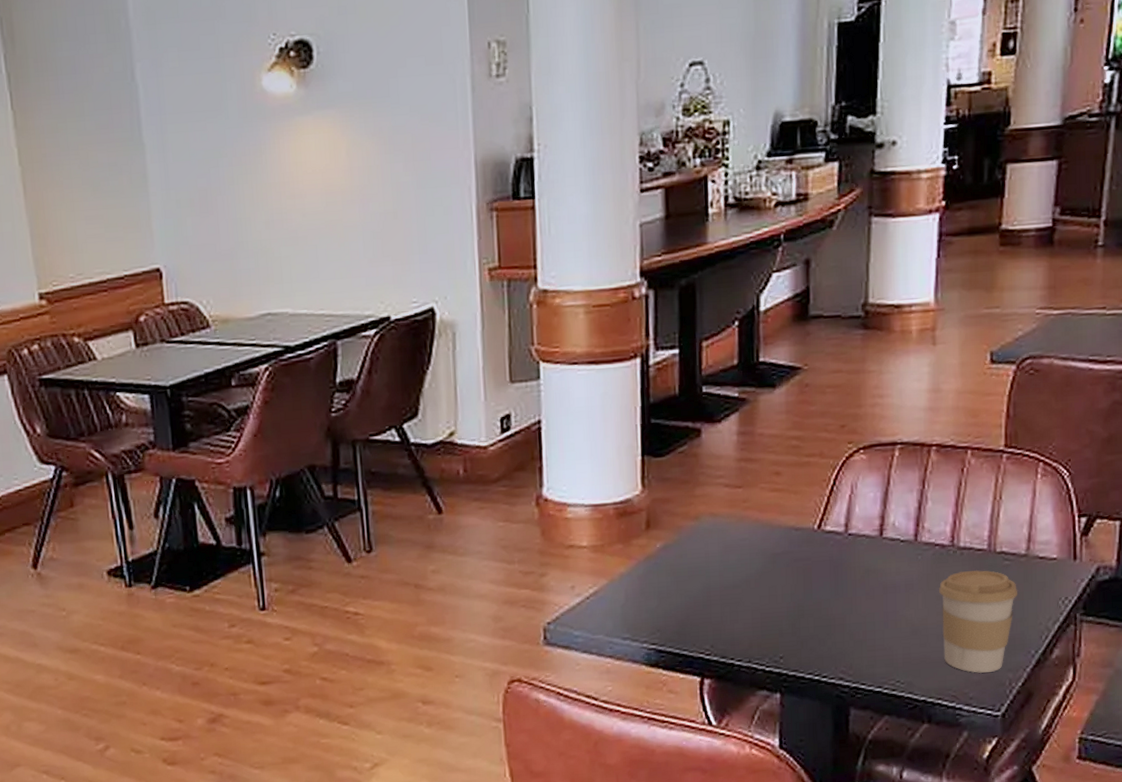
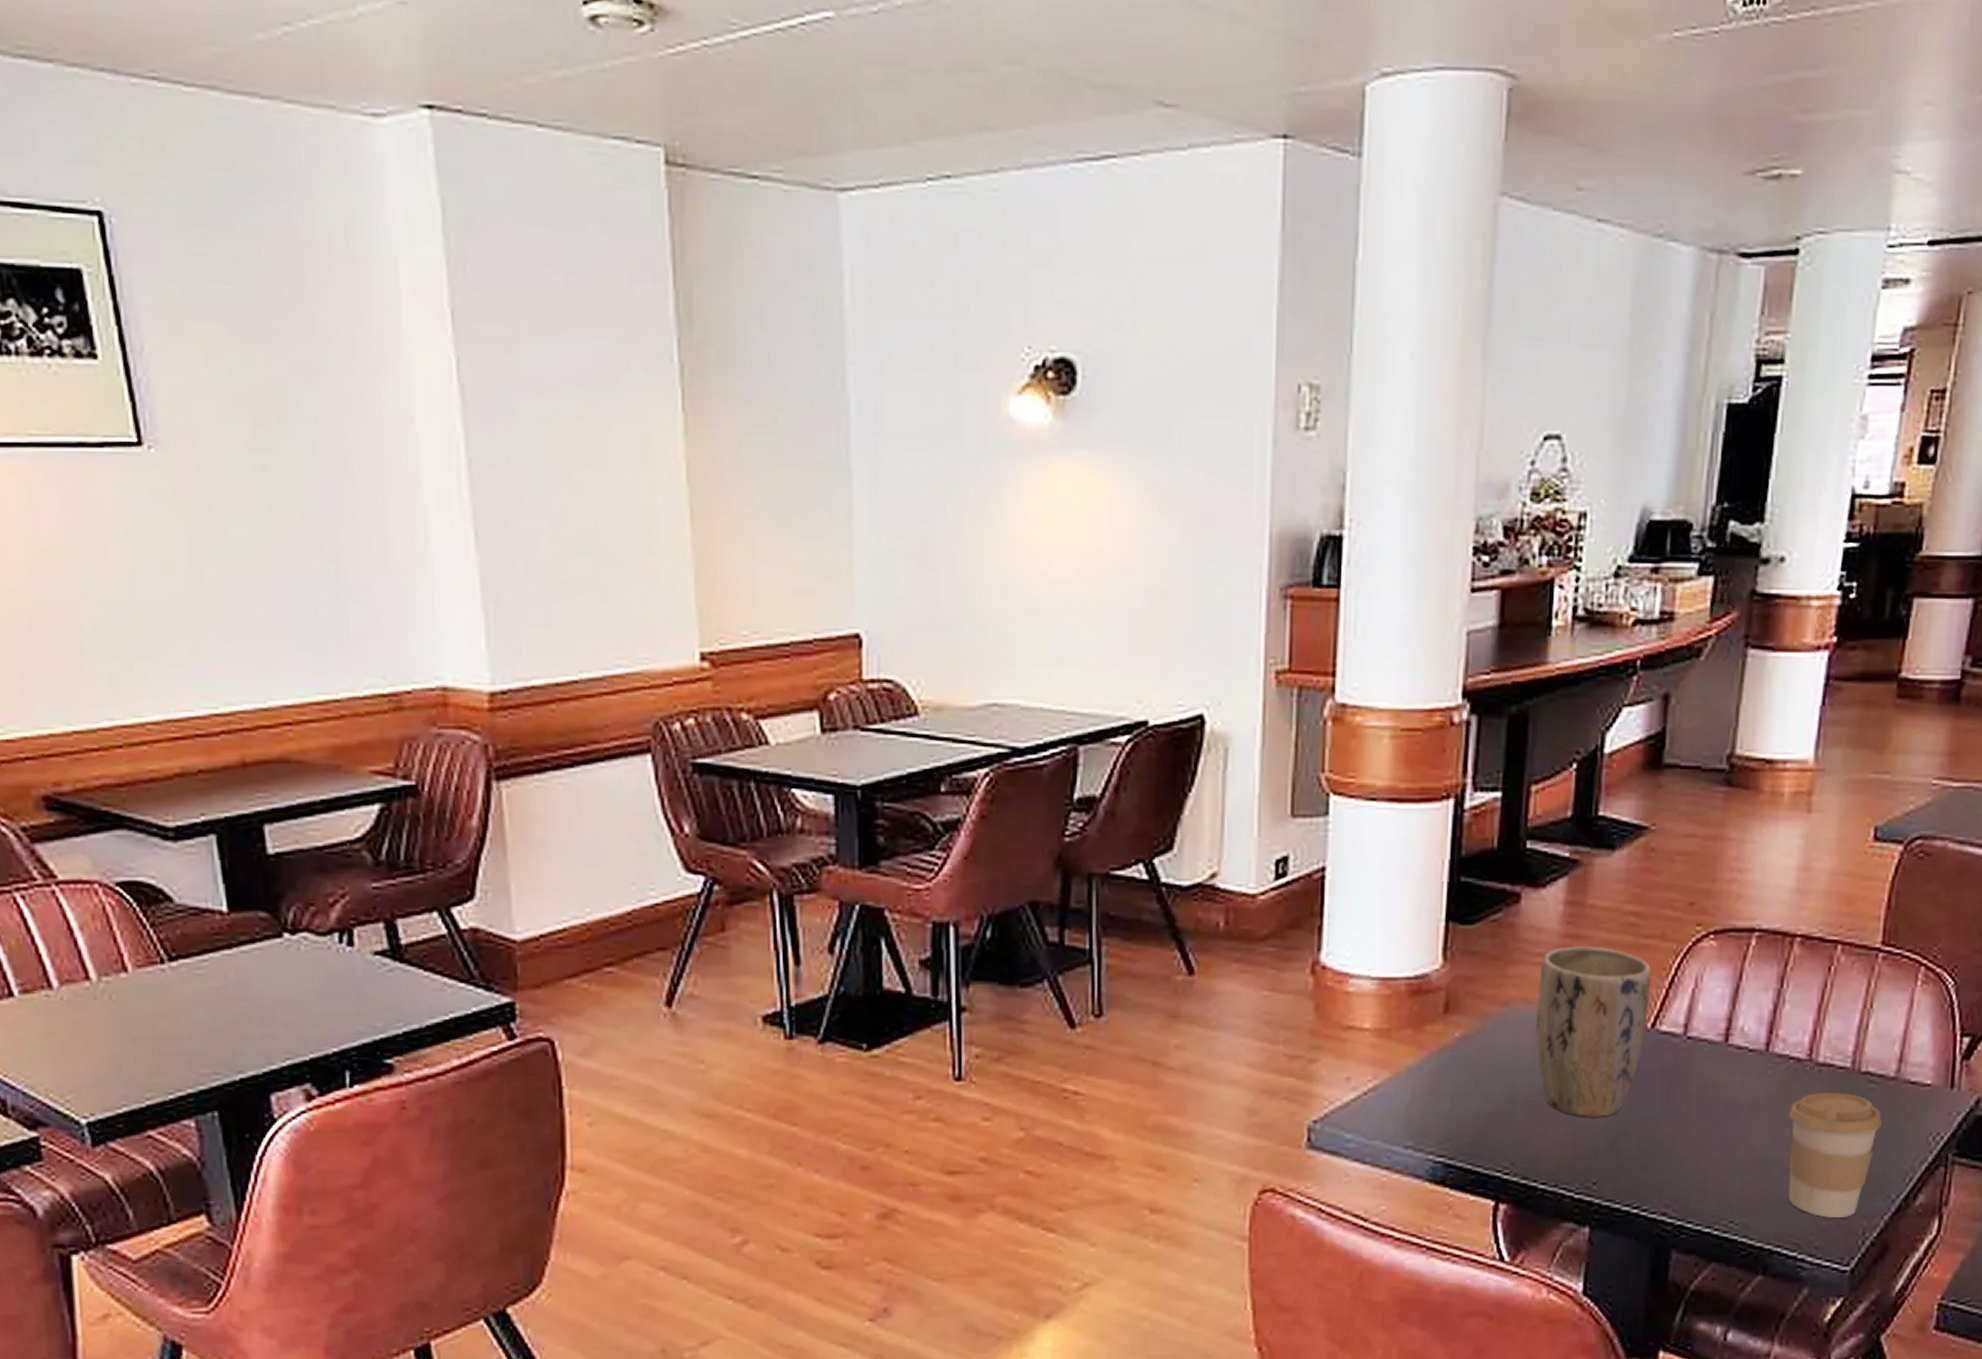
plant pot: none [721,466,815,605] -> present [1536,946,1652,1117]

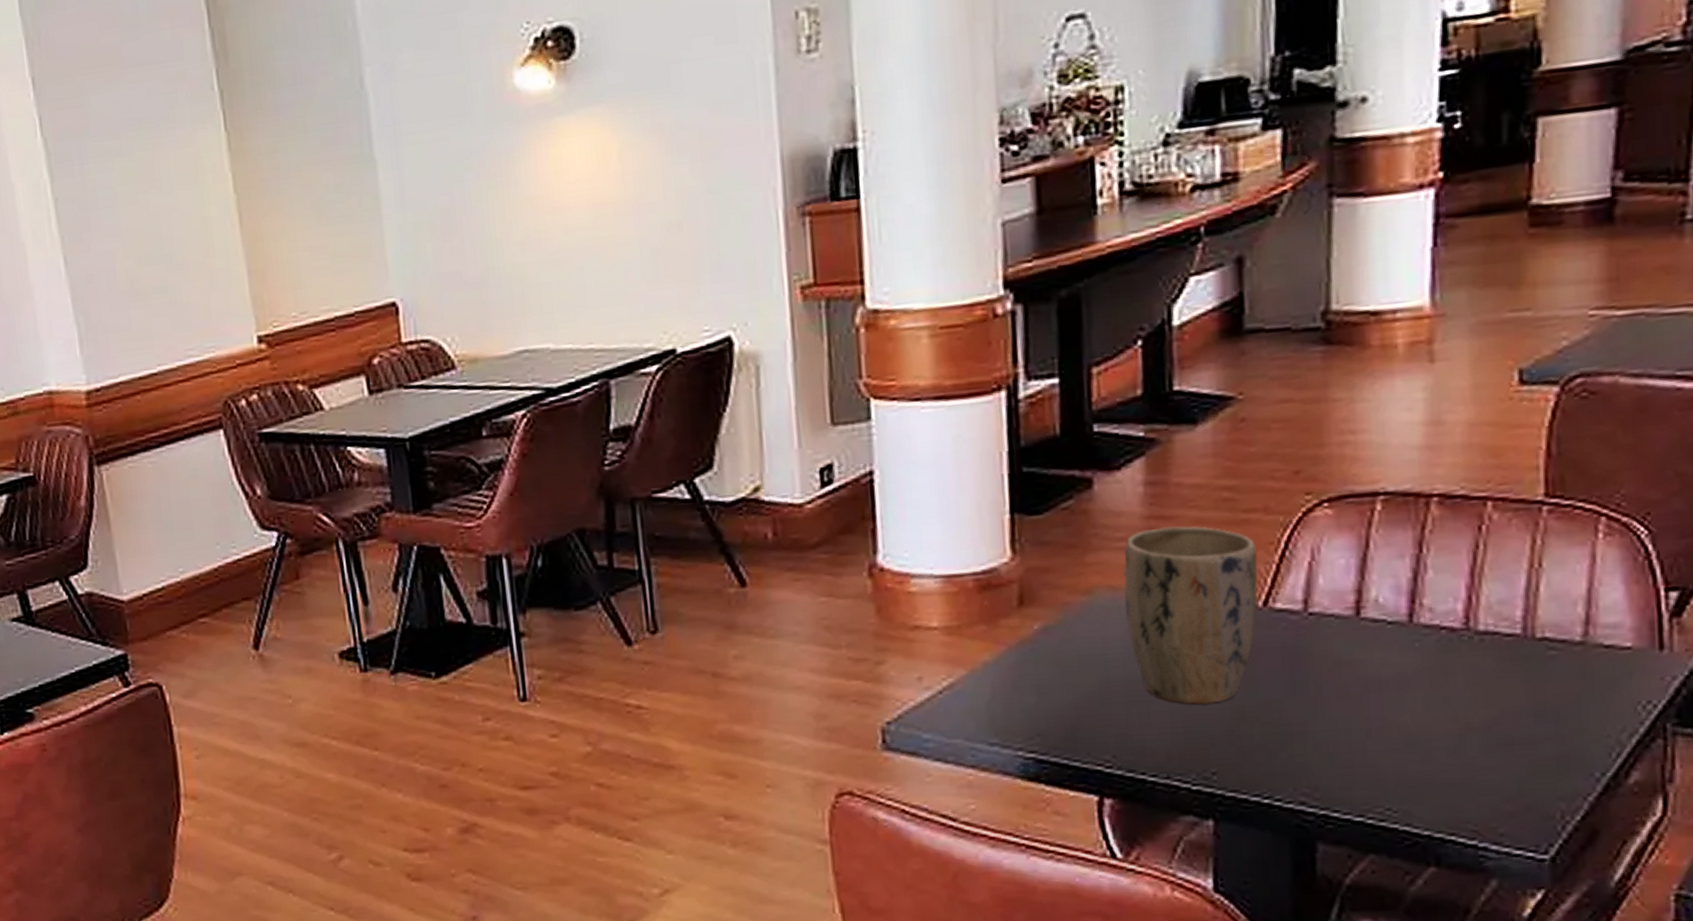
coffee cup: present [1788,1093,1883,1219] -> none [1448,662,1572,802]

